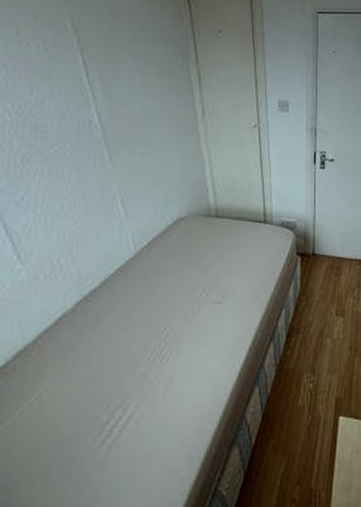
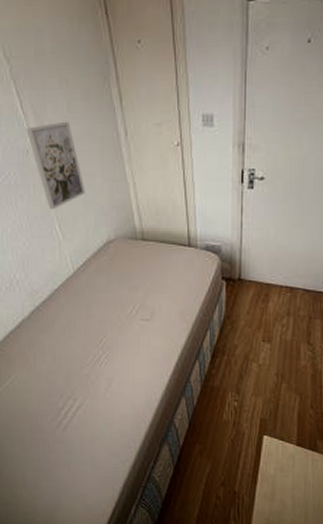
wall art: none [91,95,156,185] -> present [26,121,85,210]

